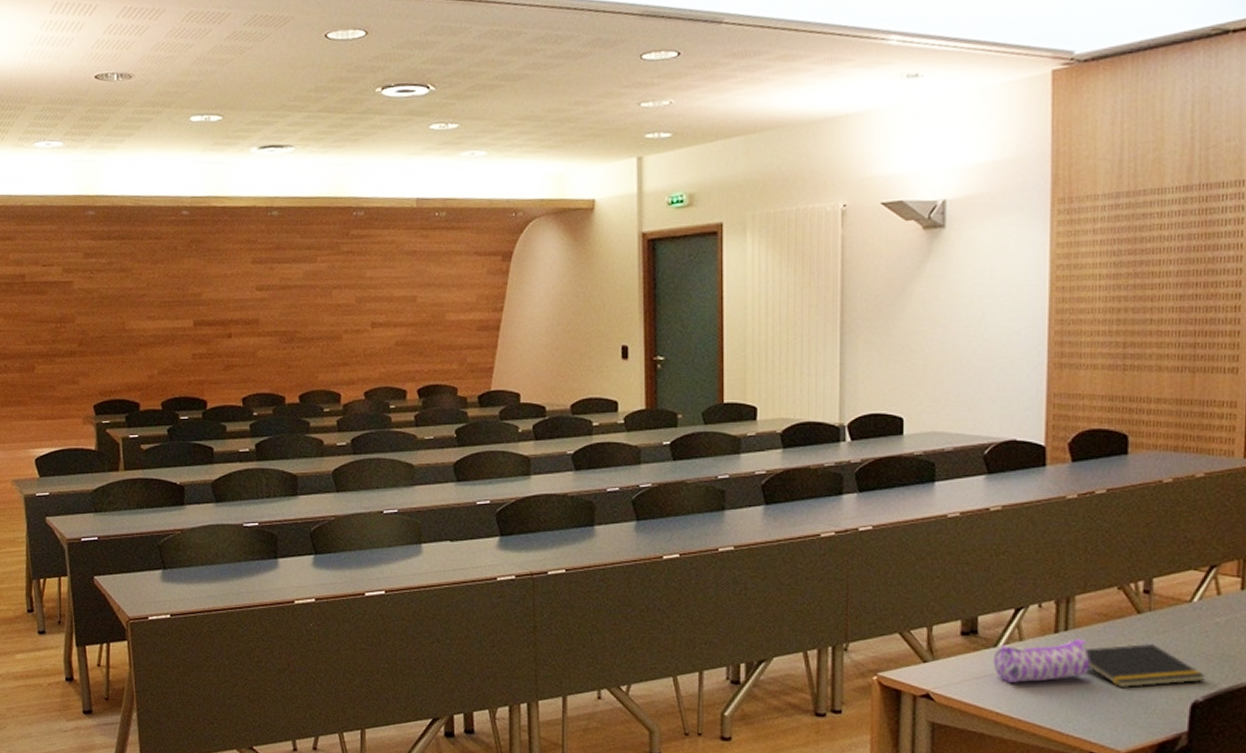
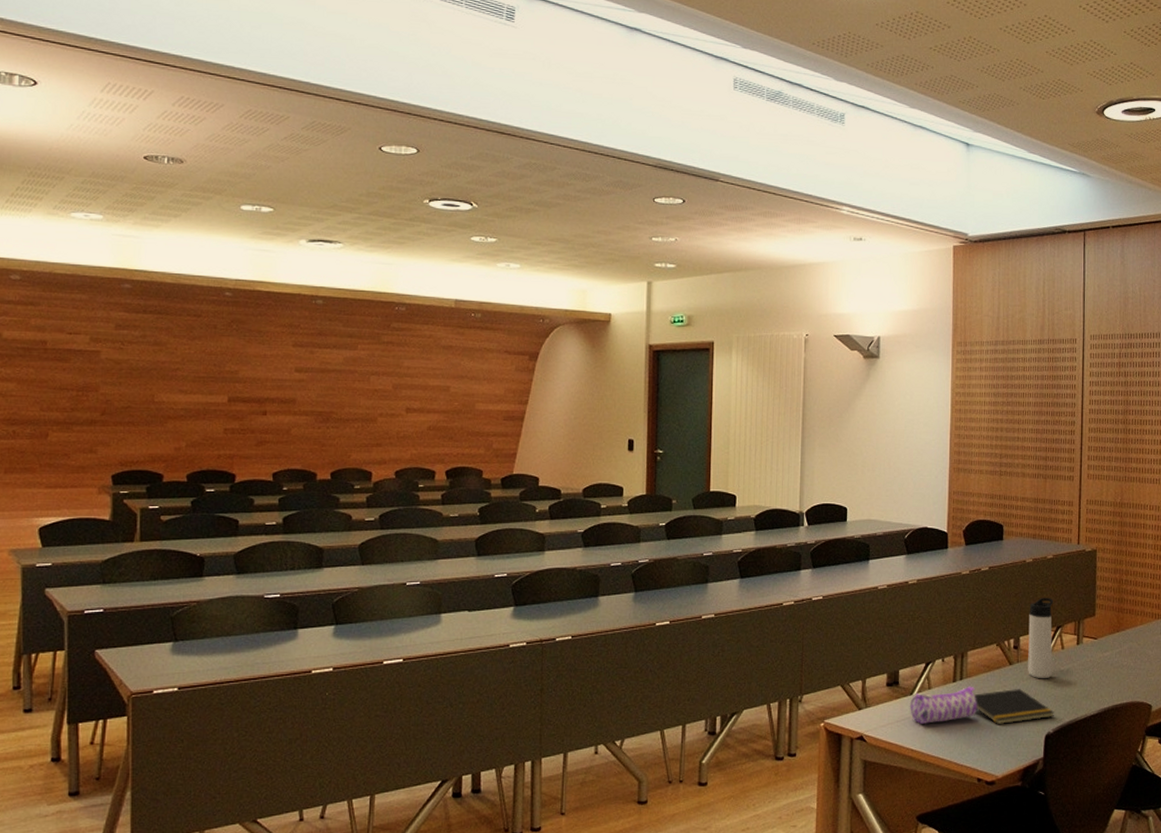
thermos bottle: none [1165,529,1204,633] -> present [1028,598,1053,679]

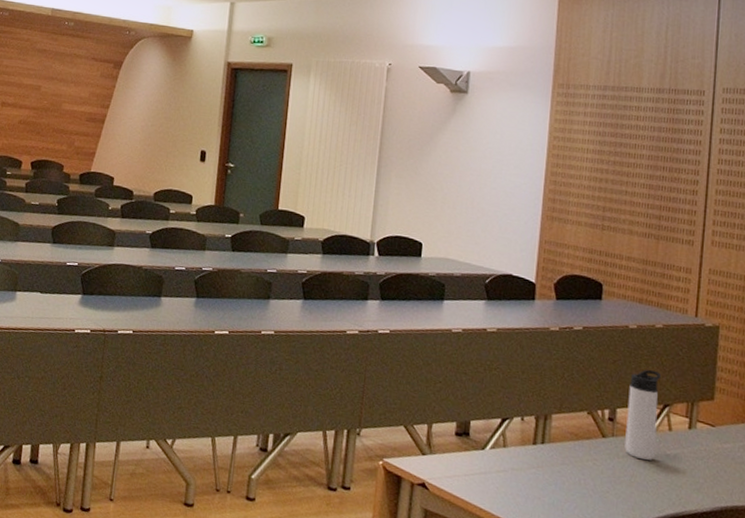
pencil case: present [909,686,978,724] -> none [480,448,561,486]
notepad: present [974,689,1054,725] -> none [557,462,656,506]

